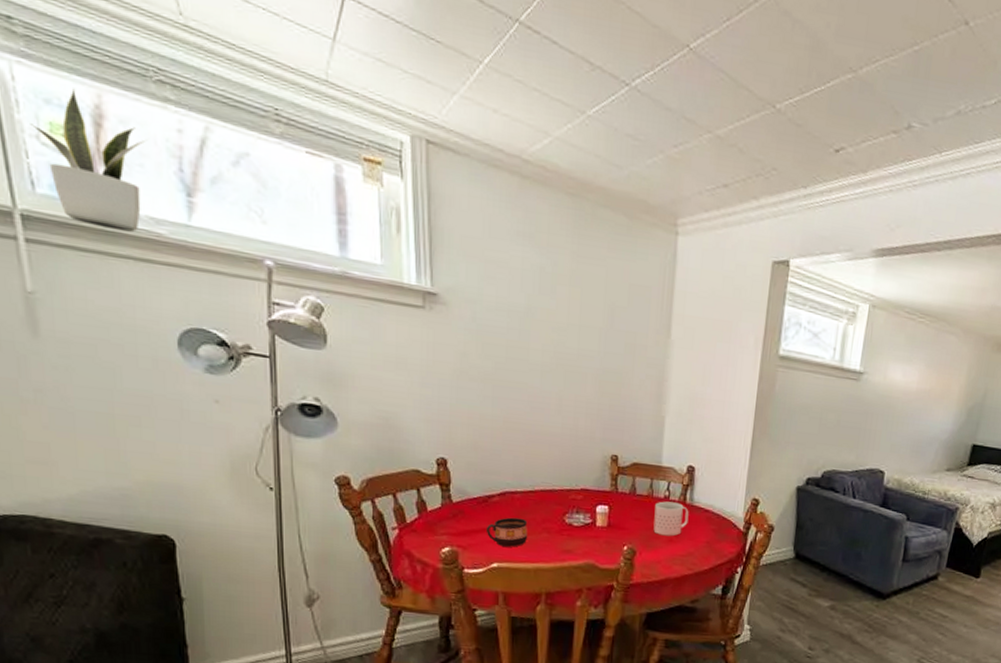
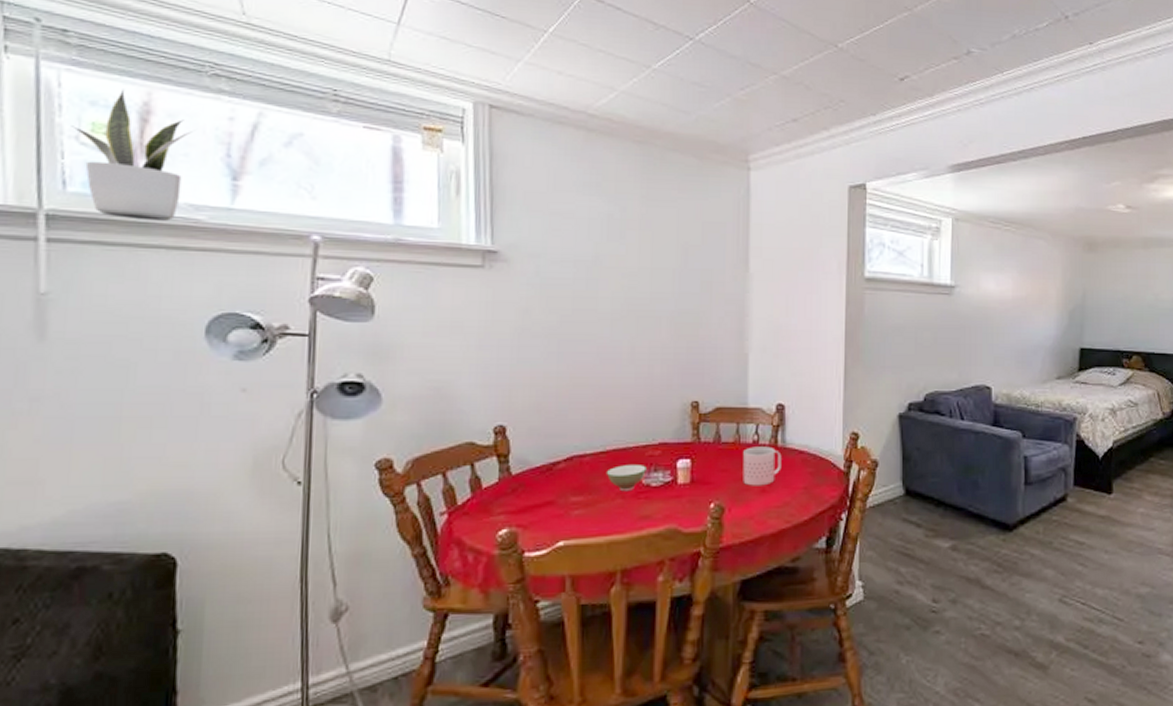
cup: present [485,517,528,547] -> none [550,484,600,520]
bowl: none [534,504,570,528] -> present [606,465,646,492]

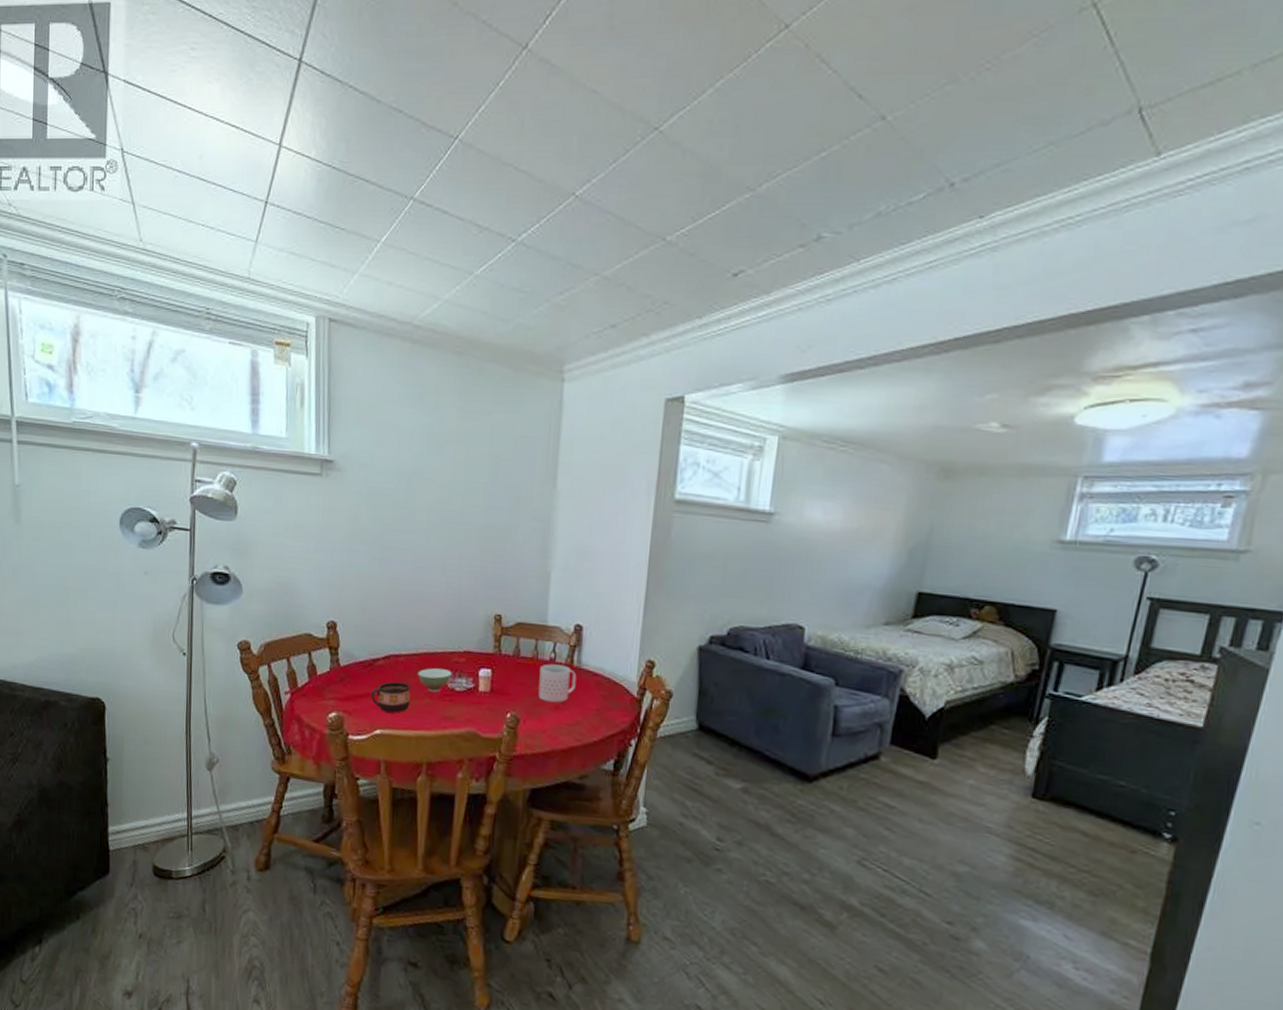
potted plant: present [71,89,192,221] -> none [29,313,107,428]
cup: none [550,484,600,520] -> present [370,681,411,713]

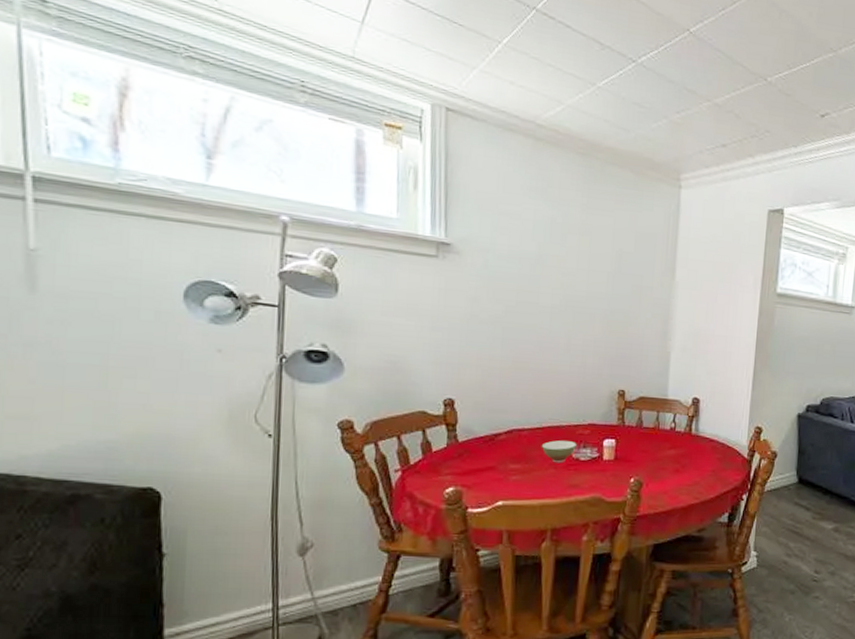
cup: present [370,681,411,713] -> none [491,454,535,484]
mug: present [538,664,577,703] -> none [660,433,695,467]

